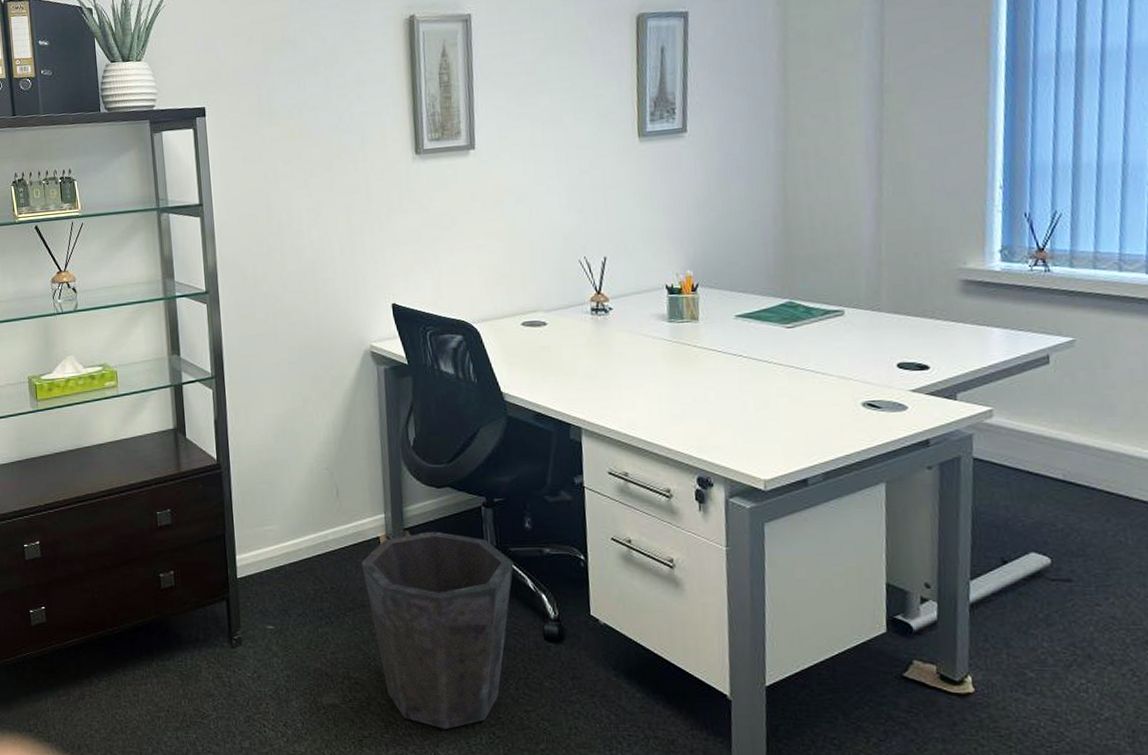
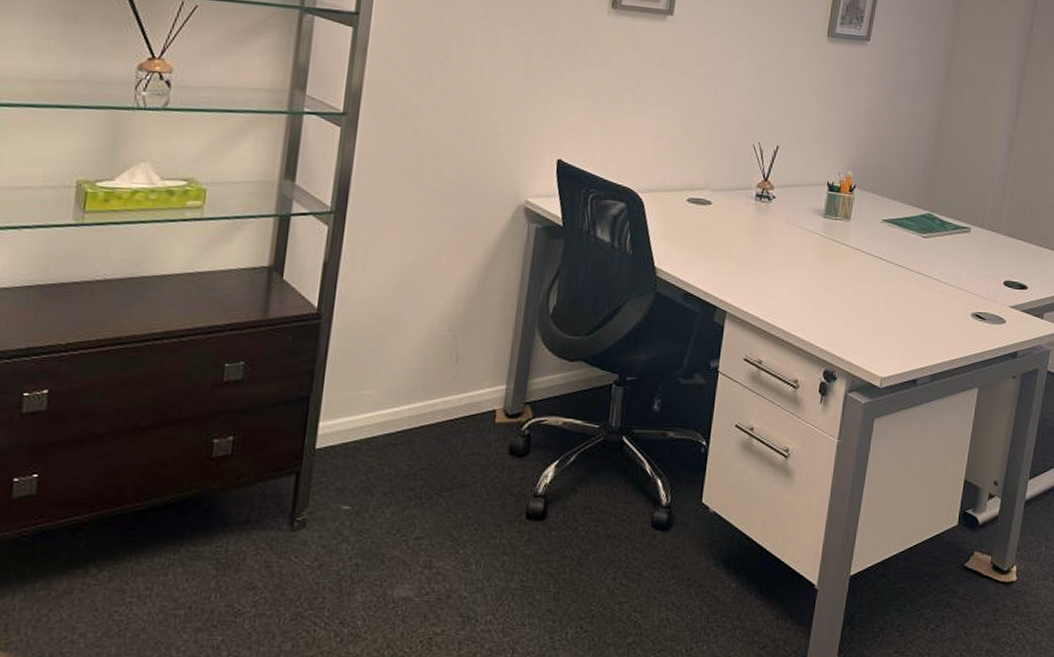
waste bin: present [361,531,514,729] -> none [469,407,635,624]

